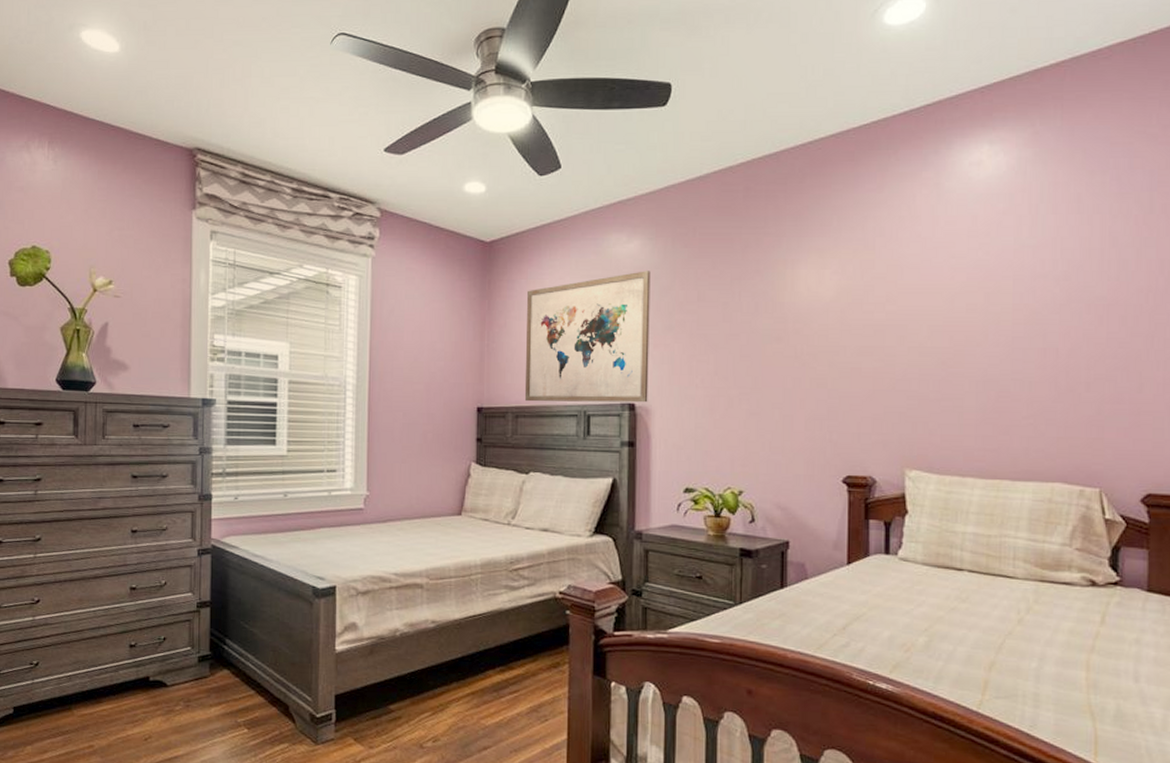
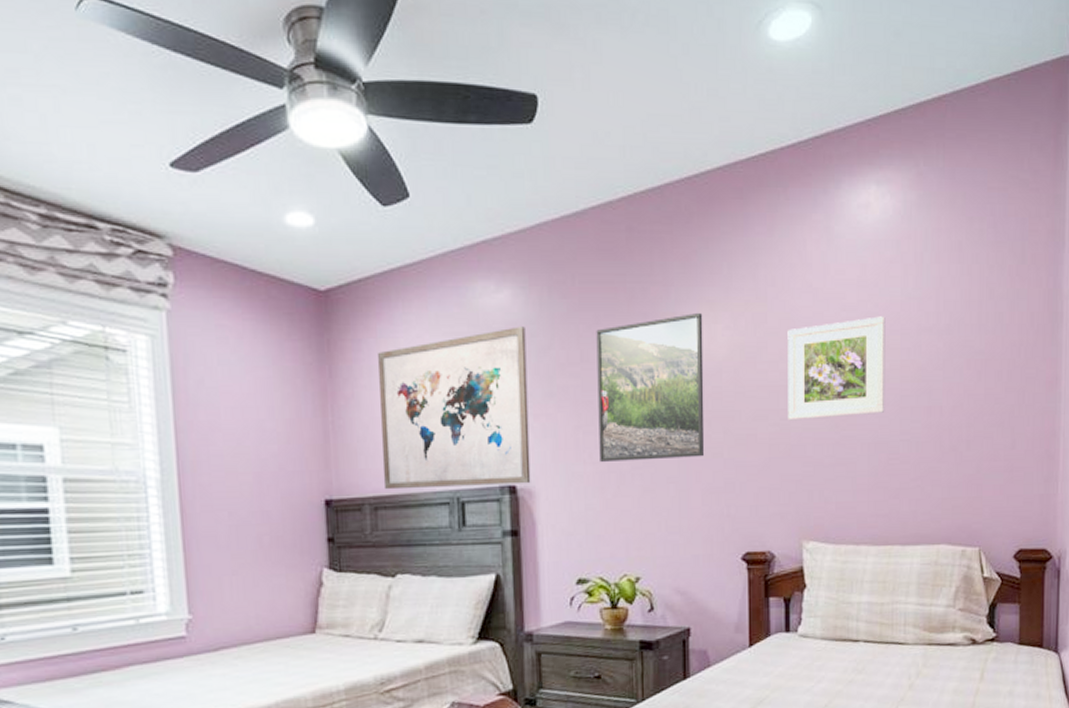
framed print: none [710,259,812,387] -> present [596,312,705,462]
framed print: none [893,263,997,357] -> present [787,316,885,421]

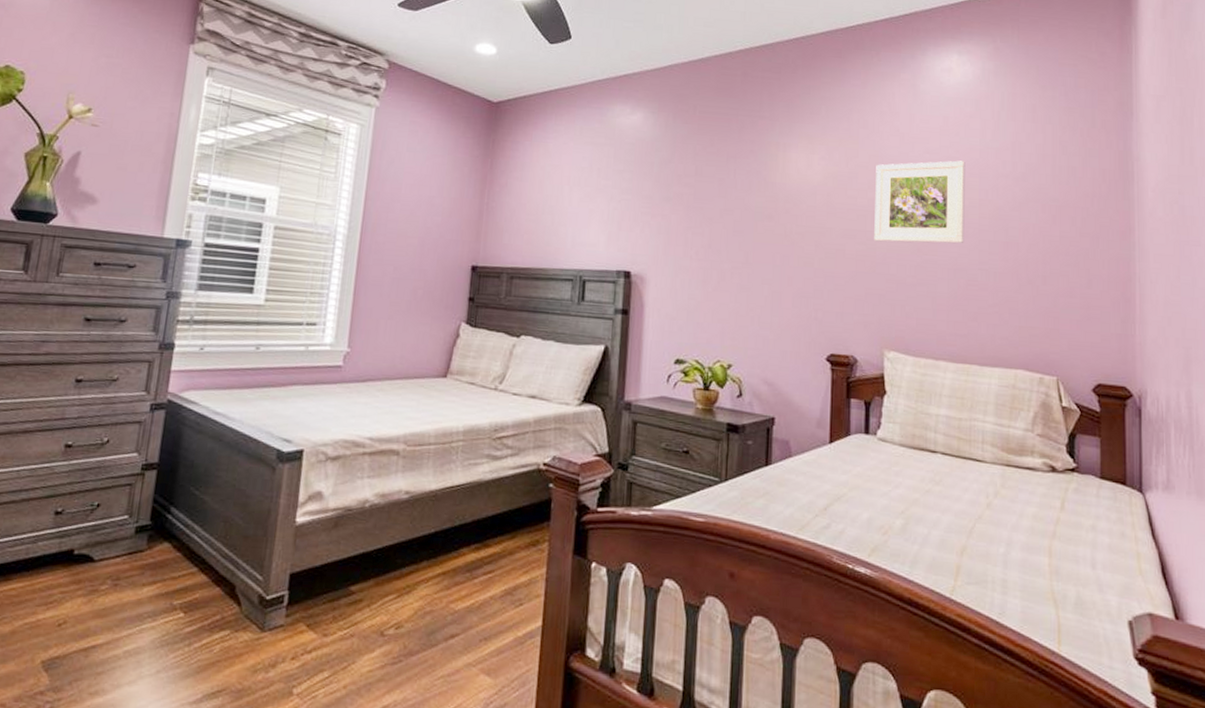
wall art: present [378,326,531,490] -> none [520,142,652,271]
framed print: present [596,312,705,462] -> none [704,144,802,265]

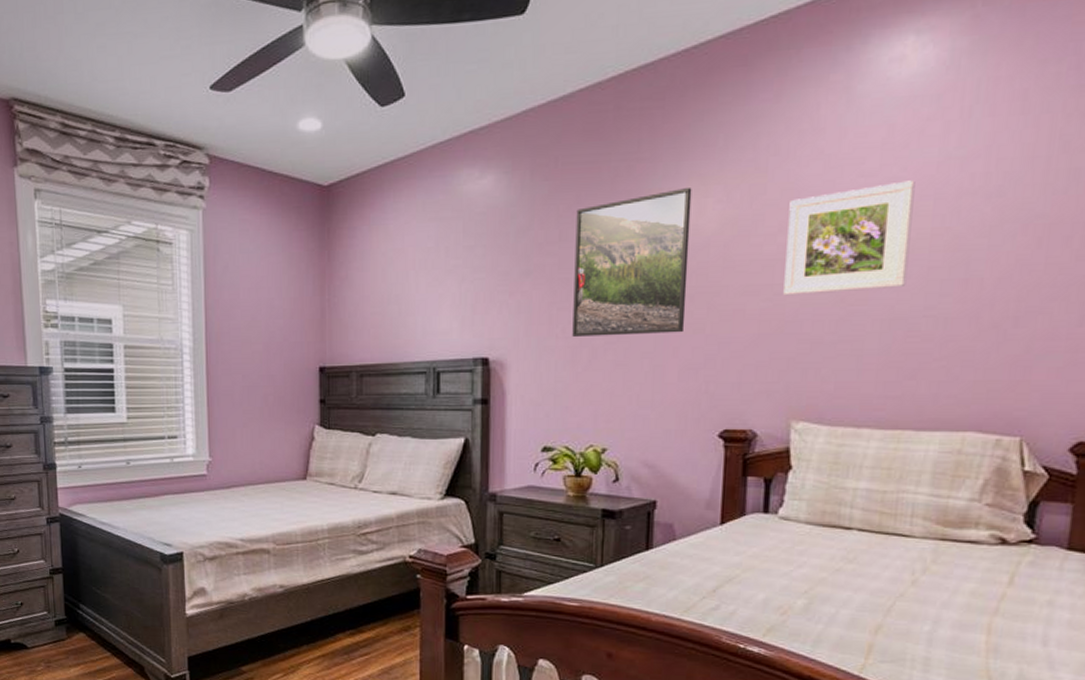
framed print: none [704,144,802,265] -> present [572,187,692,336]

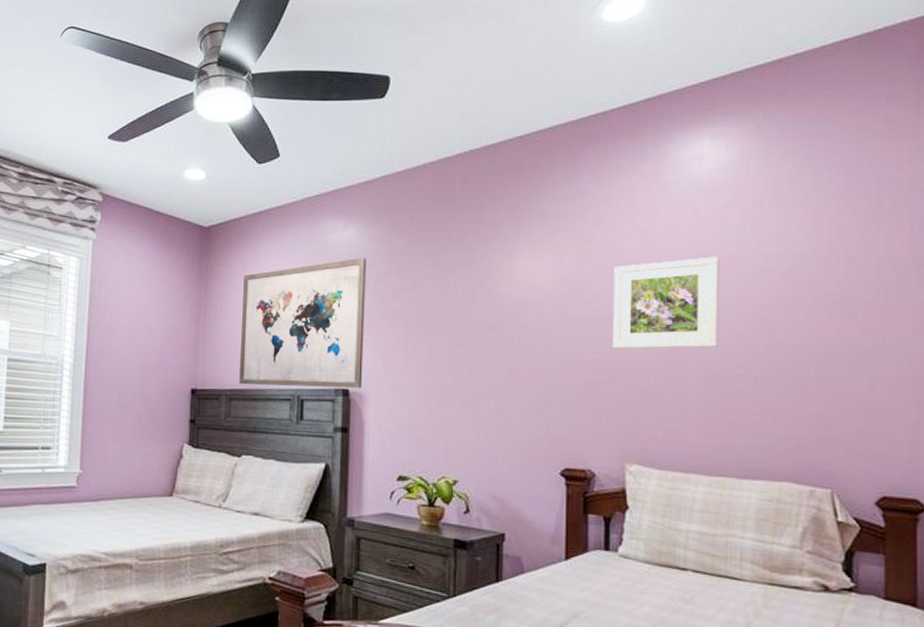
wall art: none [369,209,506,360] -> present [238,258,367,389]
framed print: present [572,187,692,336] -> none [425,249,529,377]

